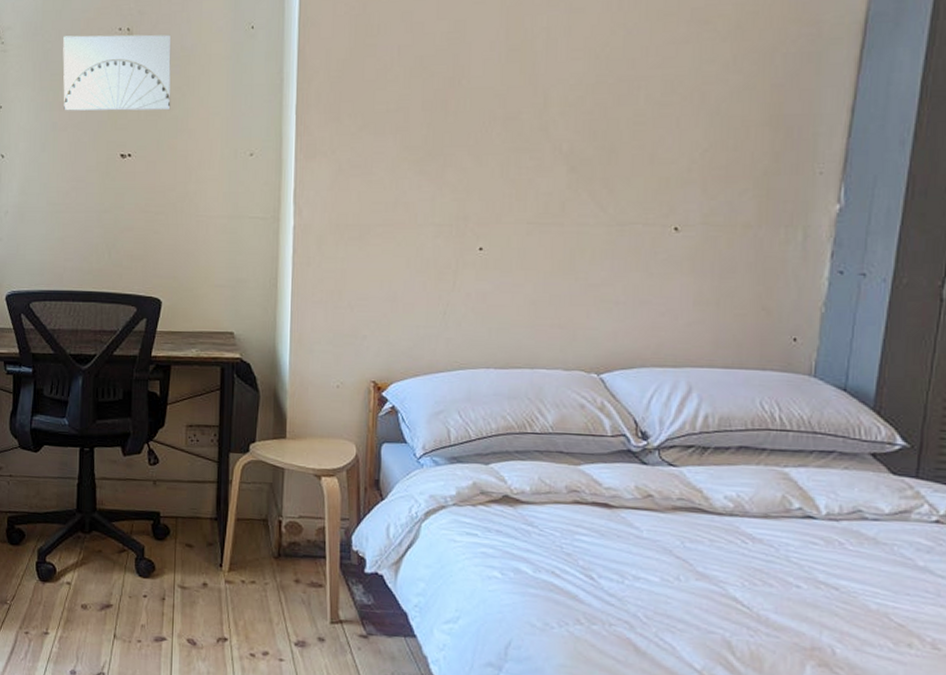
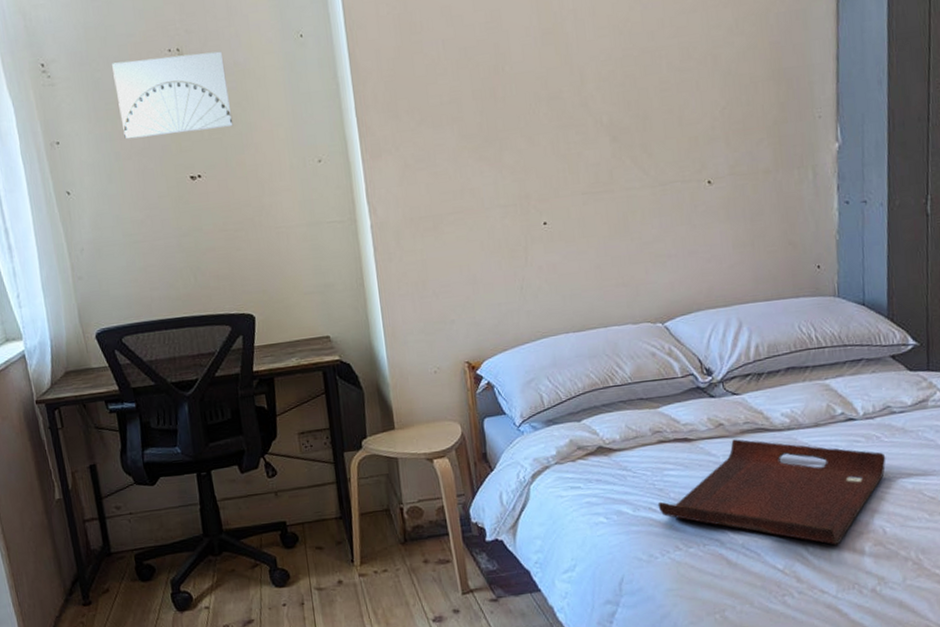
serving tray: none [562,514,848,656] -> present [657,439,886,545]

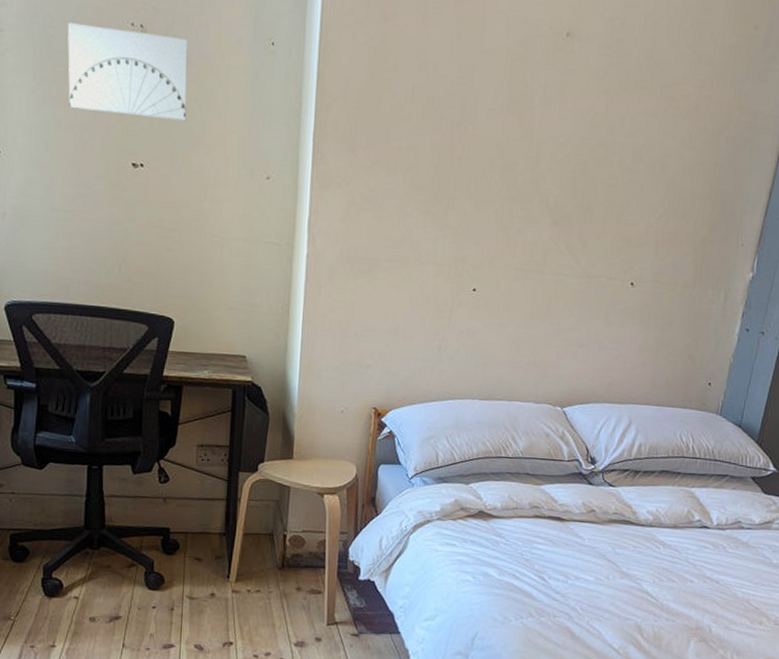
serving tray: present [657,439,886,545] -> none [521,526,727,636]

